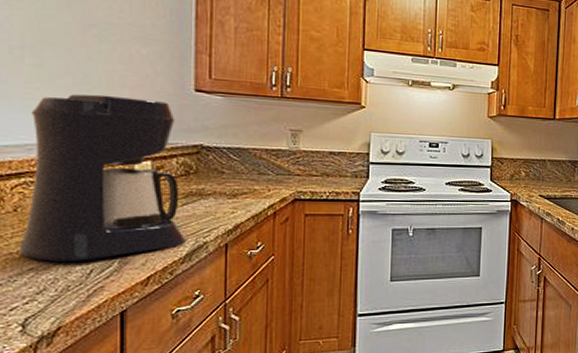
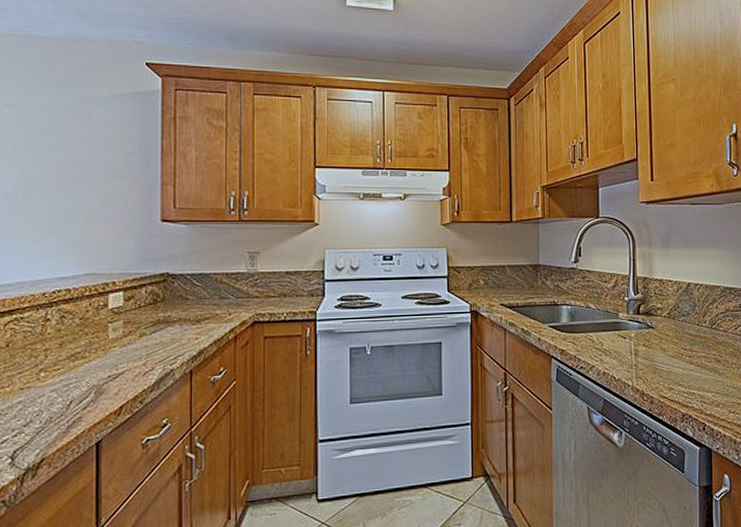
coffee maker: present [19,94,186,261] -> none [10,231,154,394]

